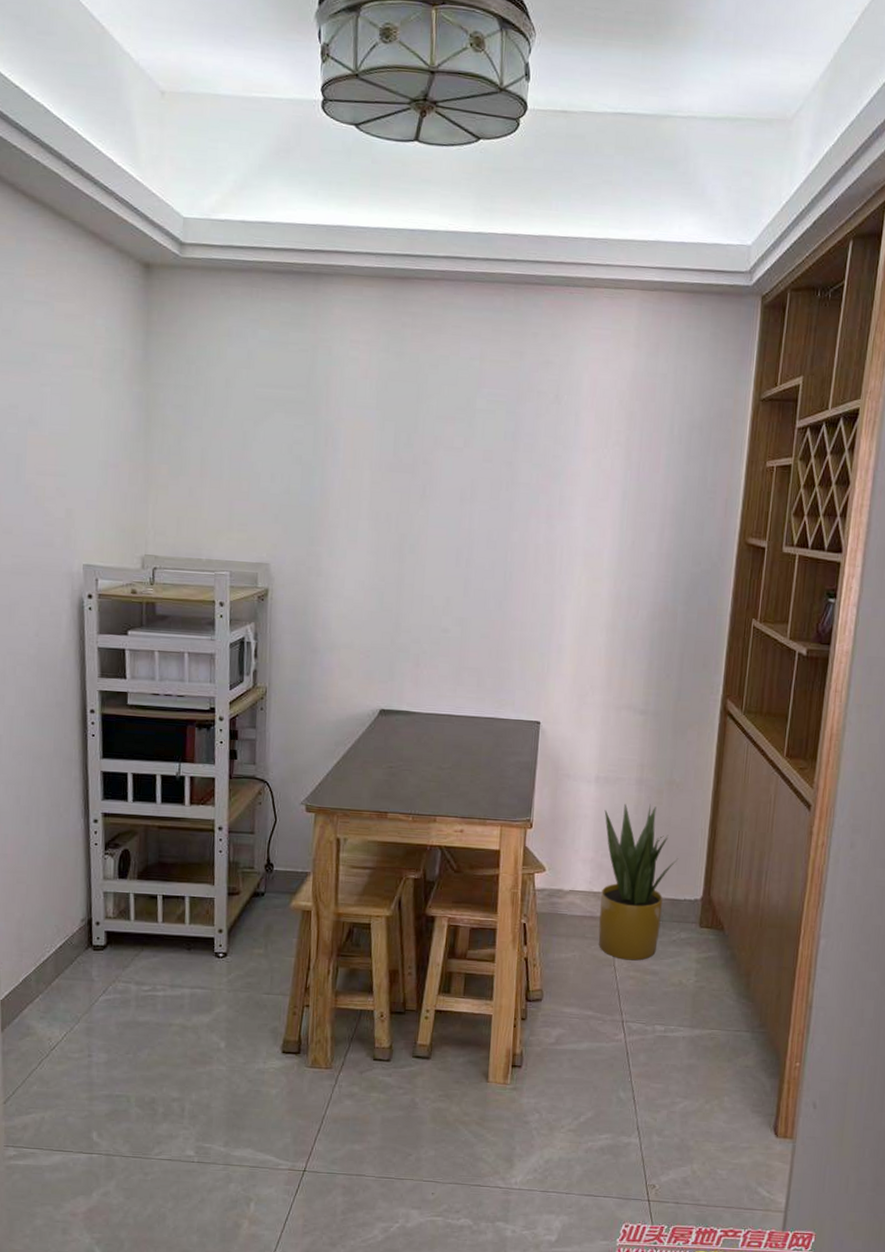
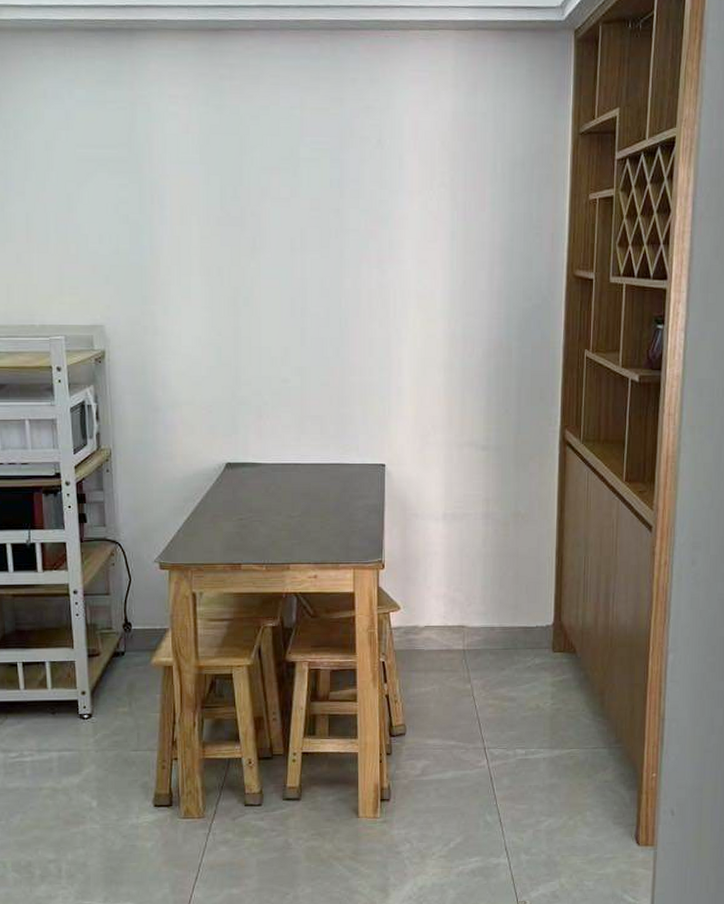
planter: present [598,803,679,961] -> none [453,536,529,689]

